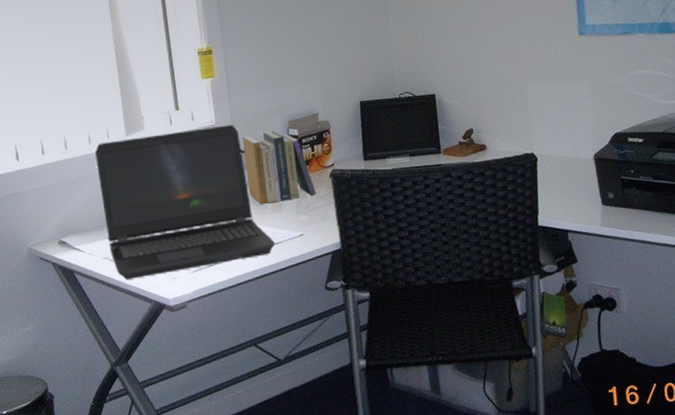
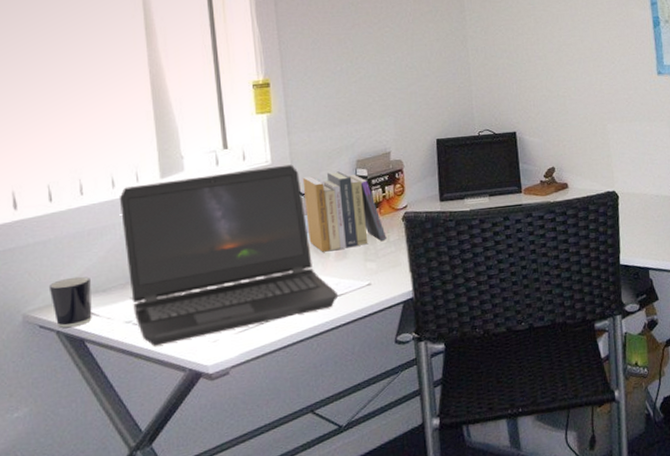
mug: none [45,218,79,261] -> present [48,276,92,328]

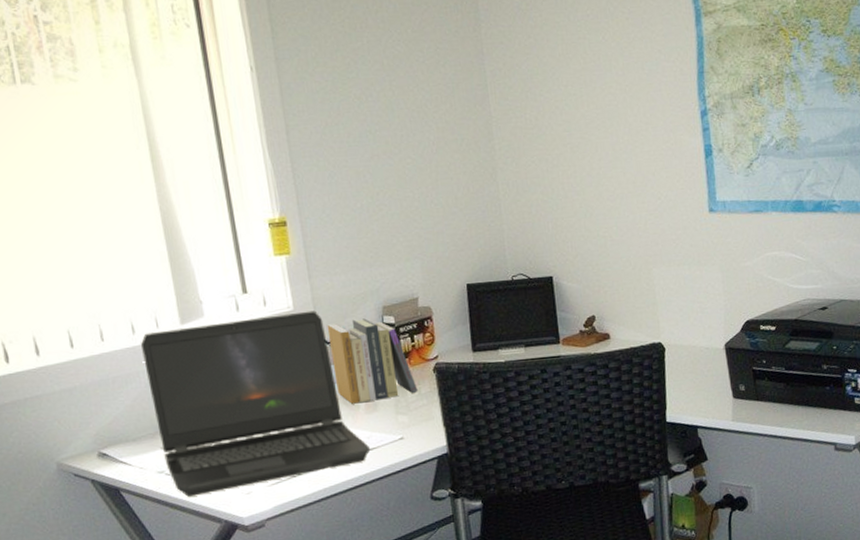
mug: present [48,276,92,328] -> none [79,425,125,477]

